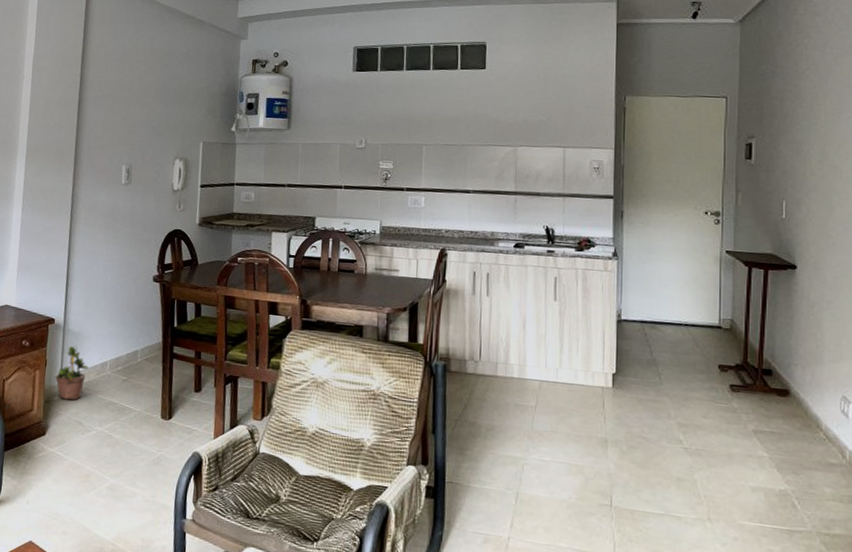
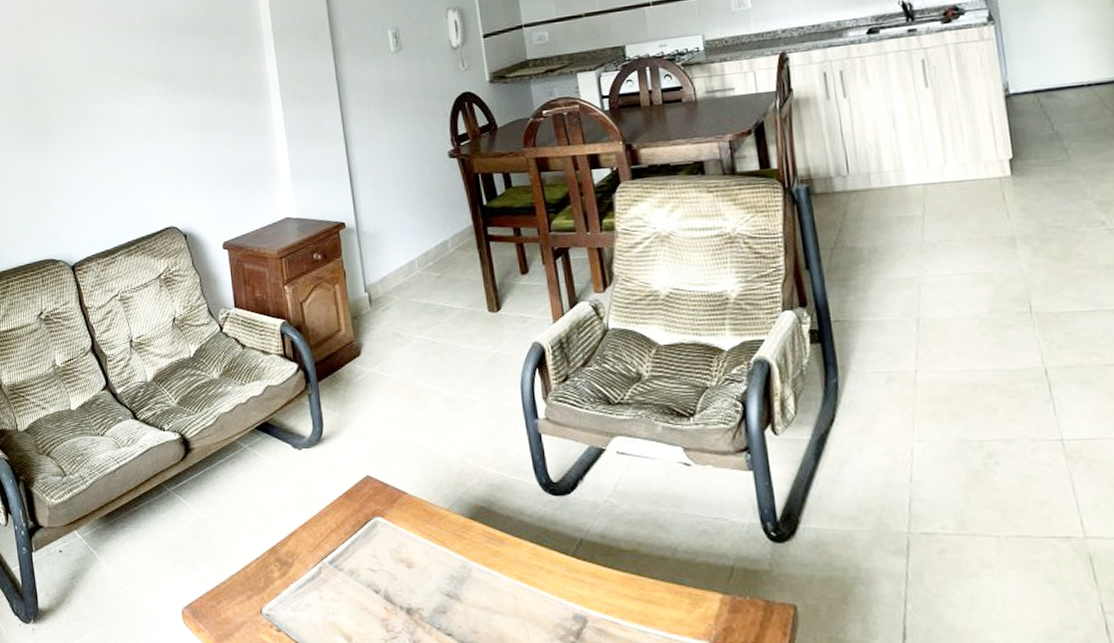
potted plant: present [54,345,88,401] -> none [357,247,394,312]

